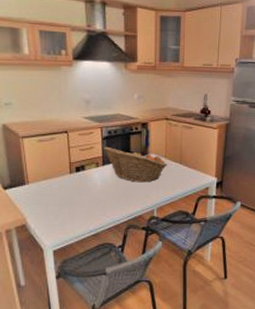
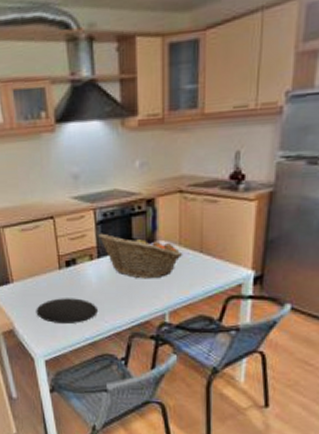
plate: none [48,197,101,218] -> present [36,298,97,323]

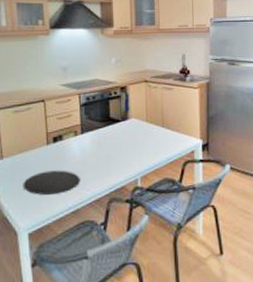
fruit basket: present [98,233,183,279] -> none [82,113,150,150]

